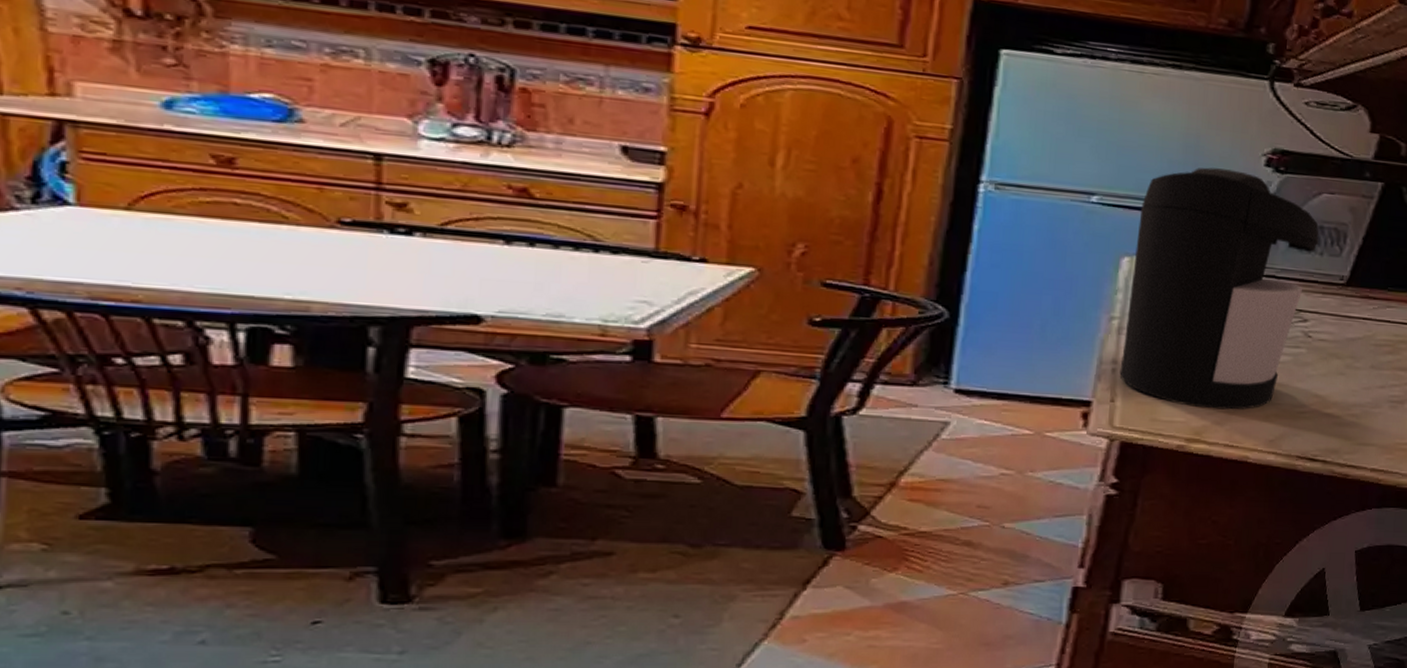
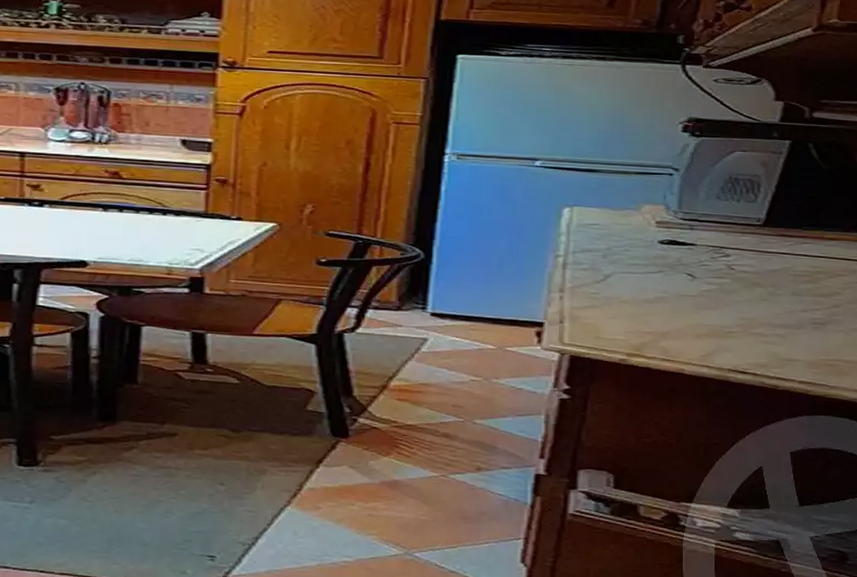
coffee maker: present [1119,167,1319,410] -> none [566,135,735,330]

